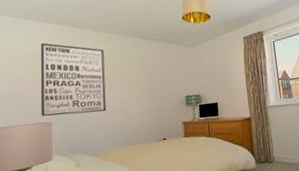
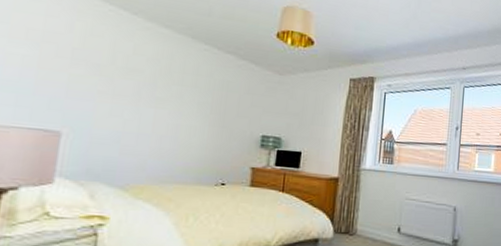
wall art: present [40,43,106,116] -> none [45,18,158,133]

